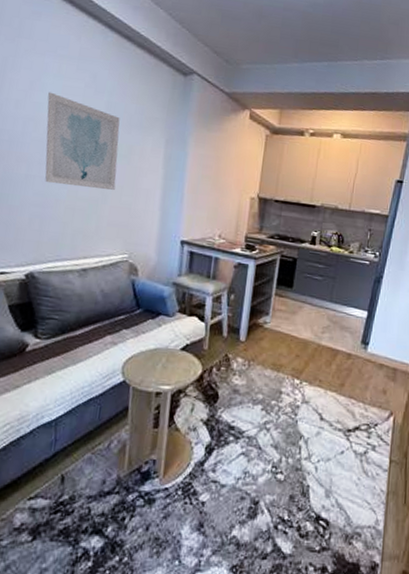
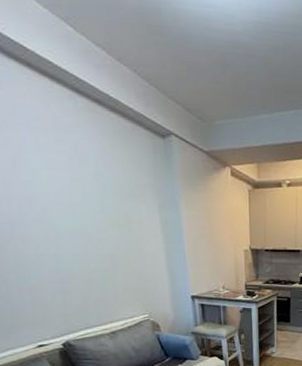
wall art: present [45,92,120,191] -> none [34,168,123,260]

